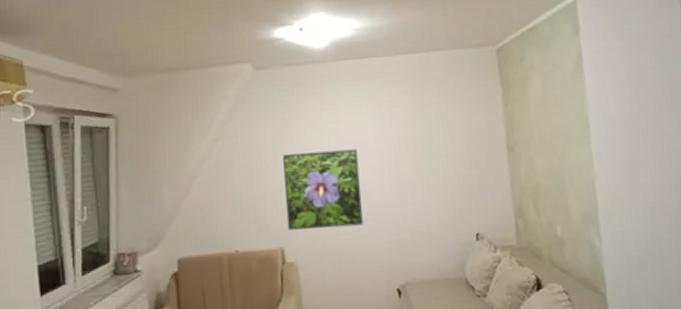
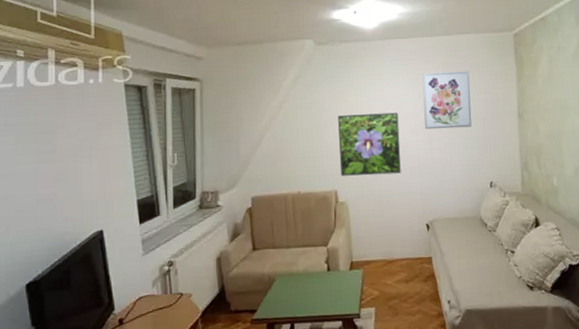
wall art: none [385,95,450,170] -> present [422,71,472,130]

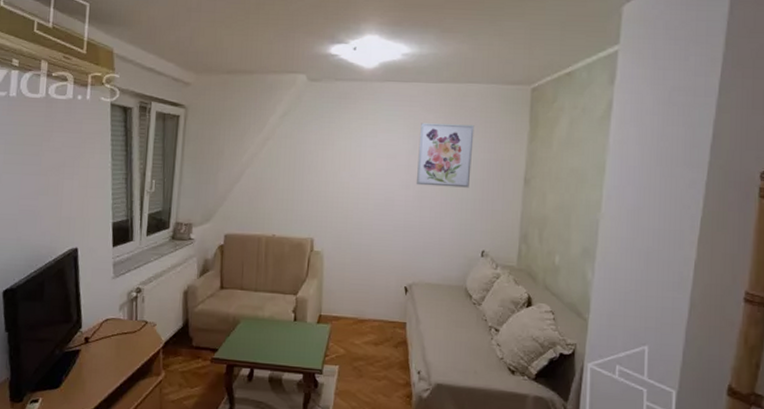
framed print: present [338,112,401,176] -> none [319,159,389,229]

